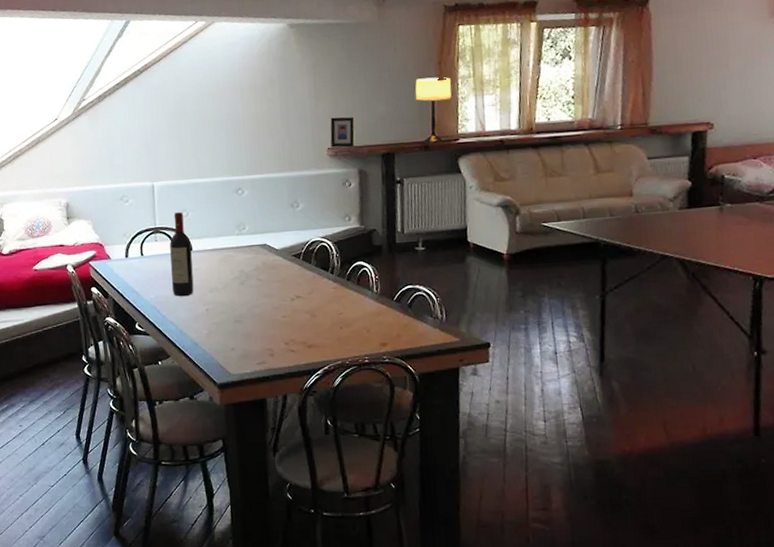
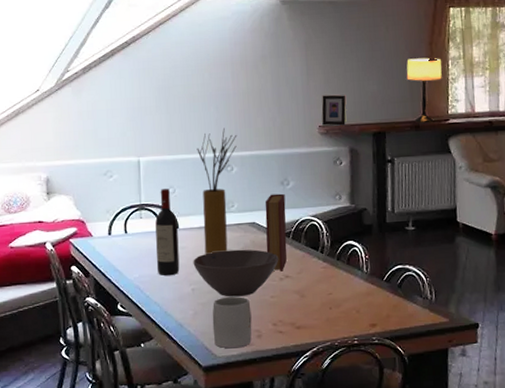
bowl: none [206,270,290,317] -> present [193,249,279,297]
vase: none [208,151,248,276] -> present [197,127,237,255]
mug: none [225,316,265,367] -> present [212,296,252,349]
book: none [275,215,298,292] -> present [265,193,287,272]

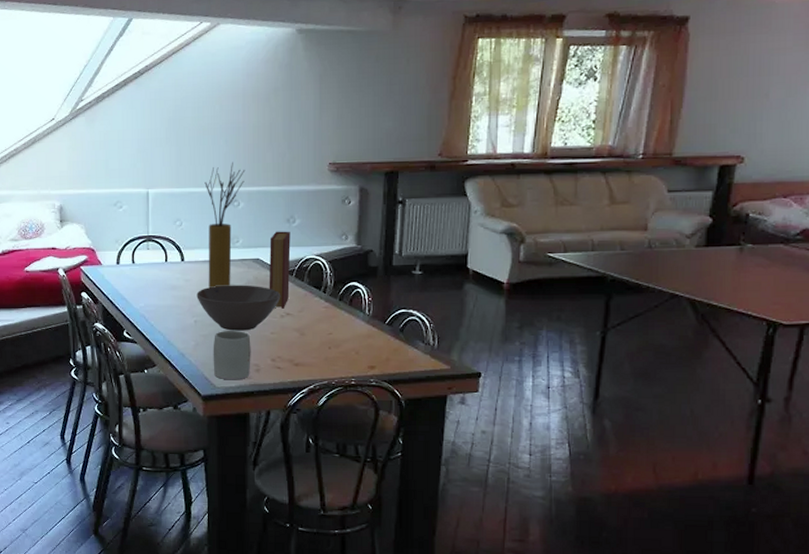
wine bottle: present [155,189,180,275] -> none [161,221,184,306]
picture frame: present [321,95,346,126] -> none [333,130,358,164]
table lamp: present [406,57,442,123] -> none [425,93,464,163]

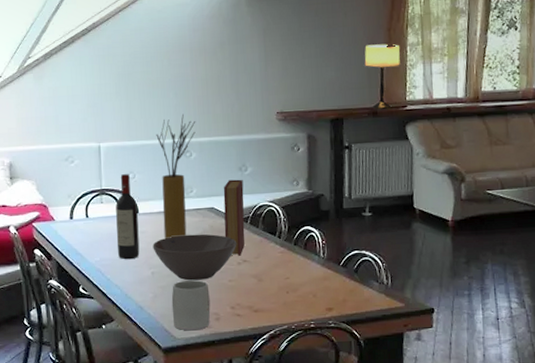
wine bottle: none [161,221,184,306] -> present [115,174,140,259]
table lamp: none [425,93,464,163] -> present [364,44,400,109]

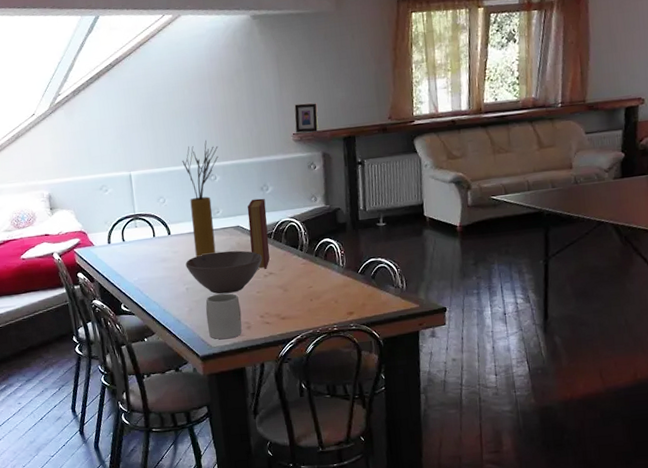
wine bottle: present [115,174,140,259] -> none [149,199,174,278]
picture frame: none [279,81,304,113] -> present [294,103,318,133]
table lamp: present [364,44,400,109] -> none [372,62,407,126]

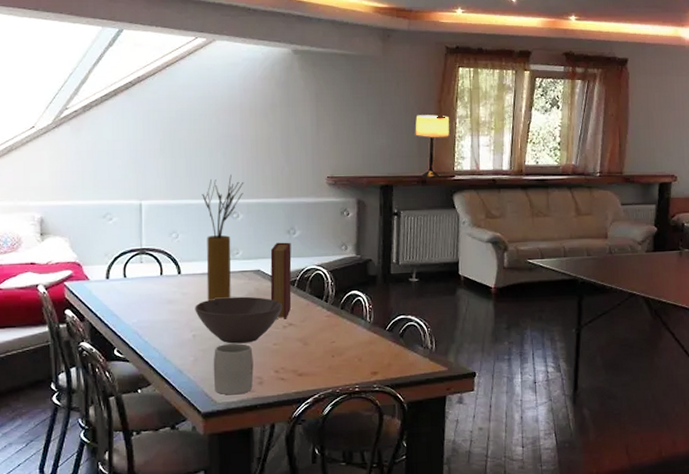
picture frame: present [294,103,318,133] -> none [330,146,355,177]
table lamp: none [372,62,407,126] -> present [415,115,449,178]

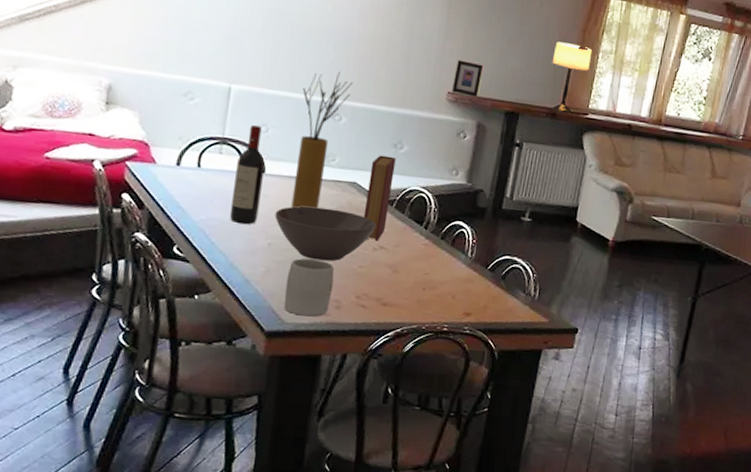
wine bottle: none [156,233,181,321] -> present [229,125,265,224]
picture frame: none [330,146,355,177] -> present [452,59,483,97]

